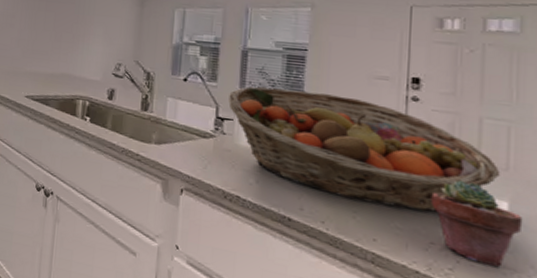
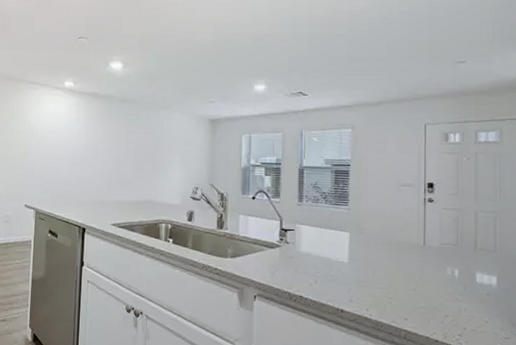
fruit basket: present [228,86,501,212] -> none [290,199,491,291]
potted succulent: present [431,180,523,267] -> none [444,263,507,328]

